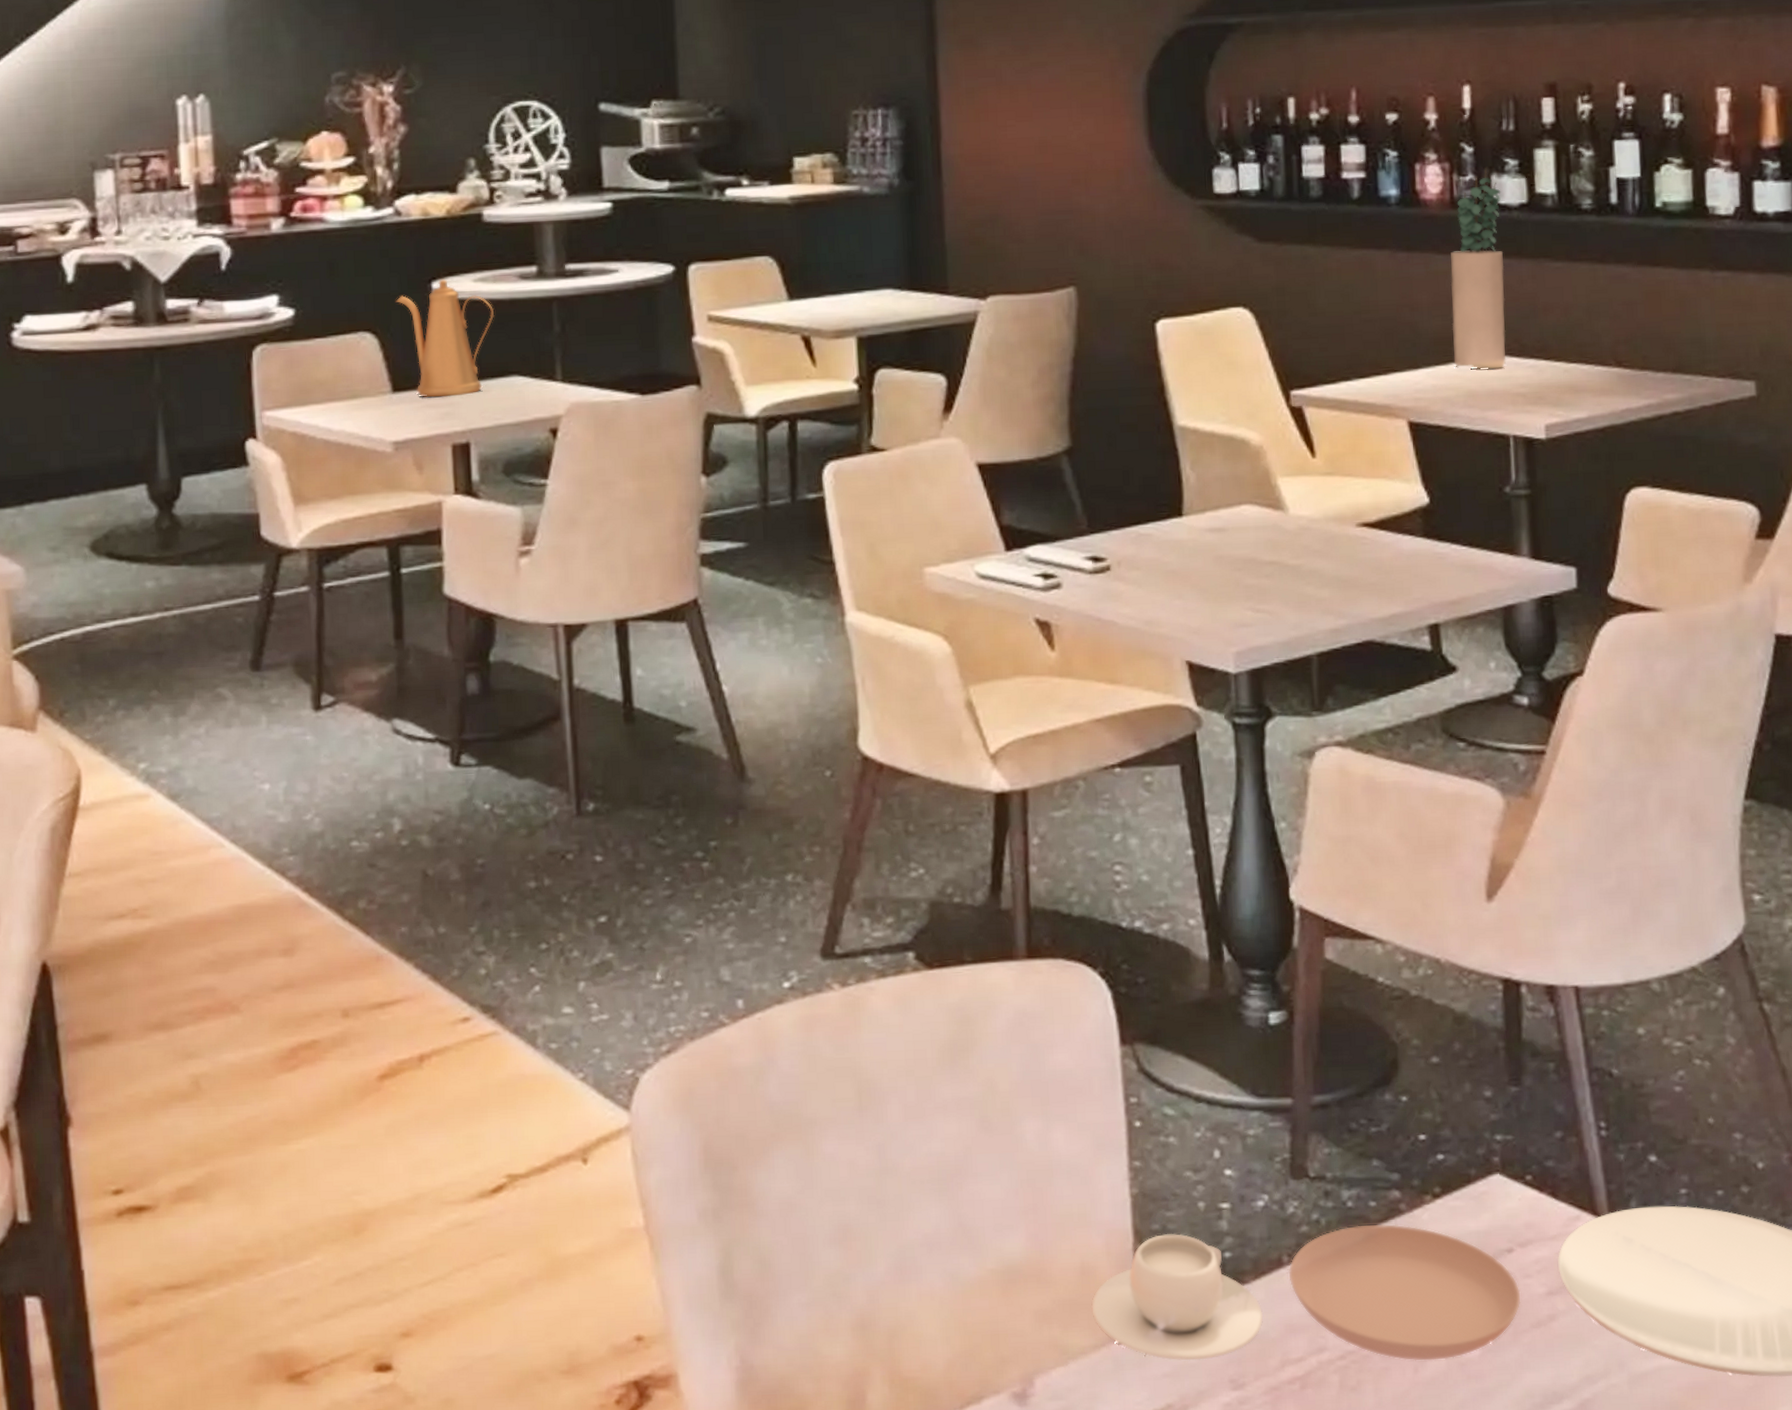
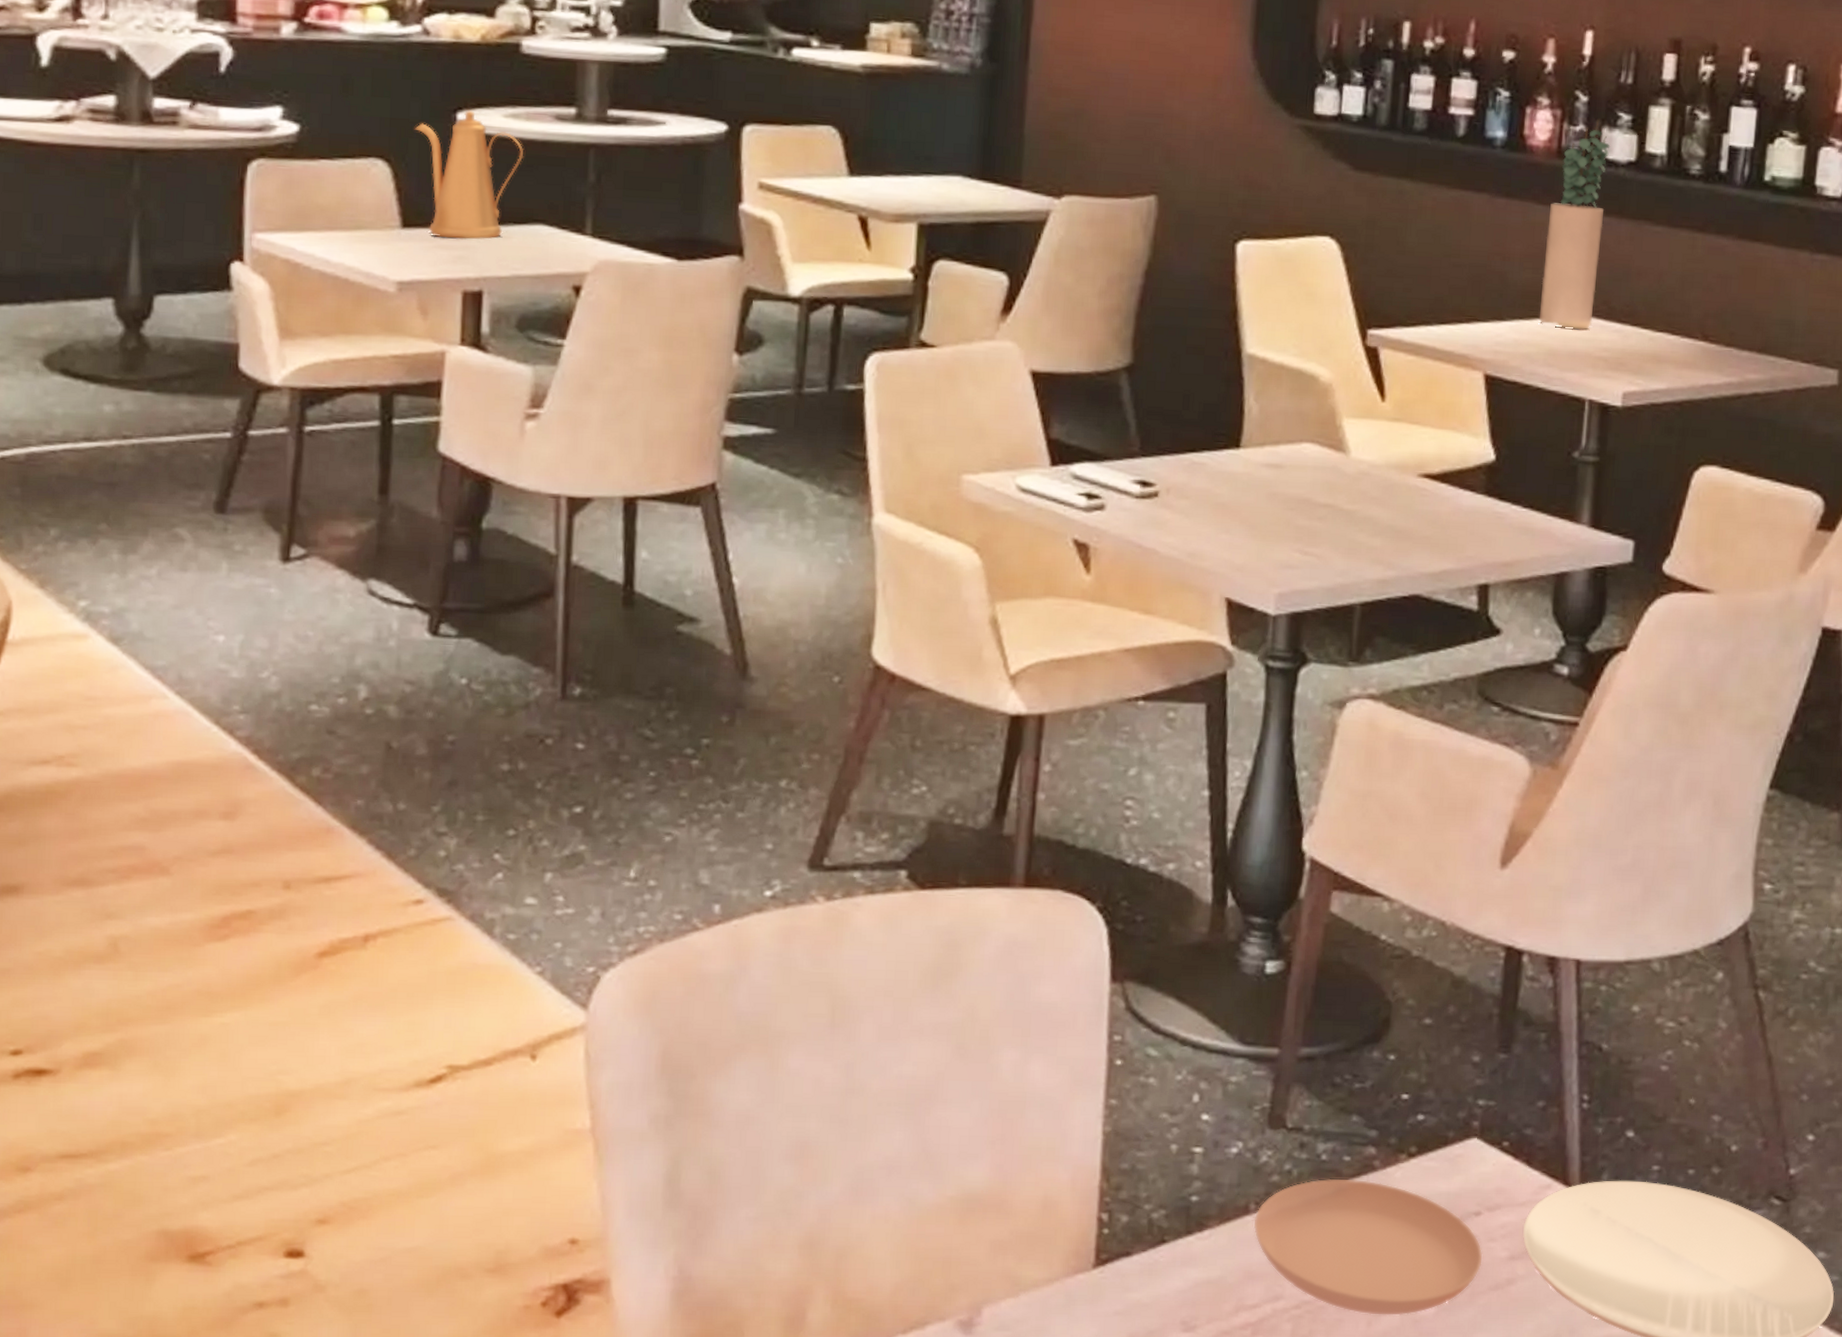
teacup: present [1090,1234,1263,1361] -> none [1048,1174,1223,1301]

